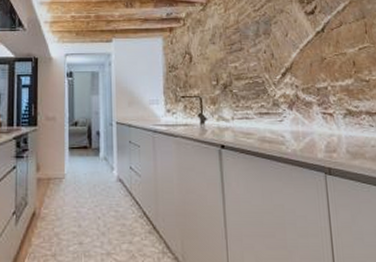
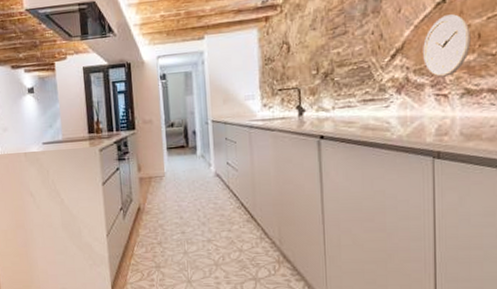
wall clock: none [308,43,348,97] -> present [423,14,471,77]

